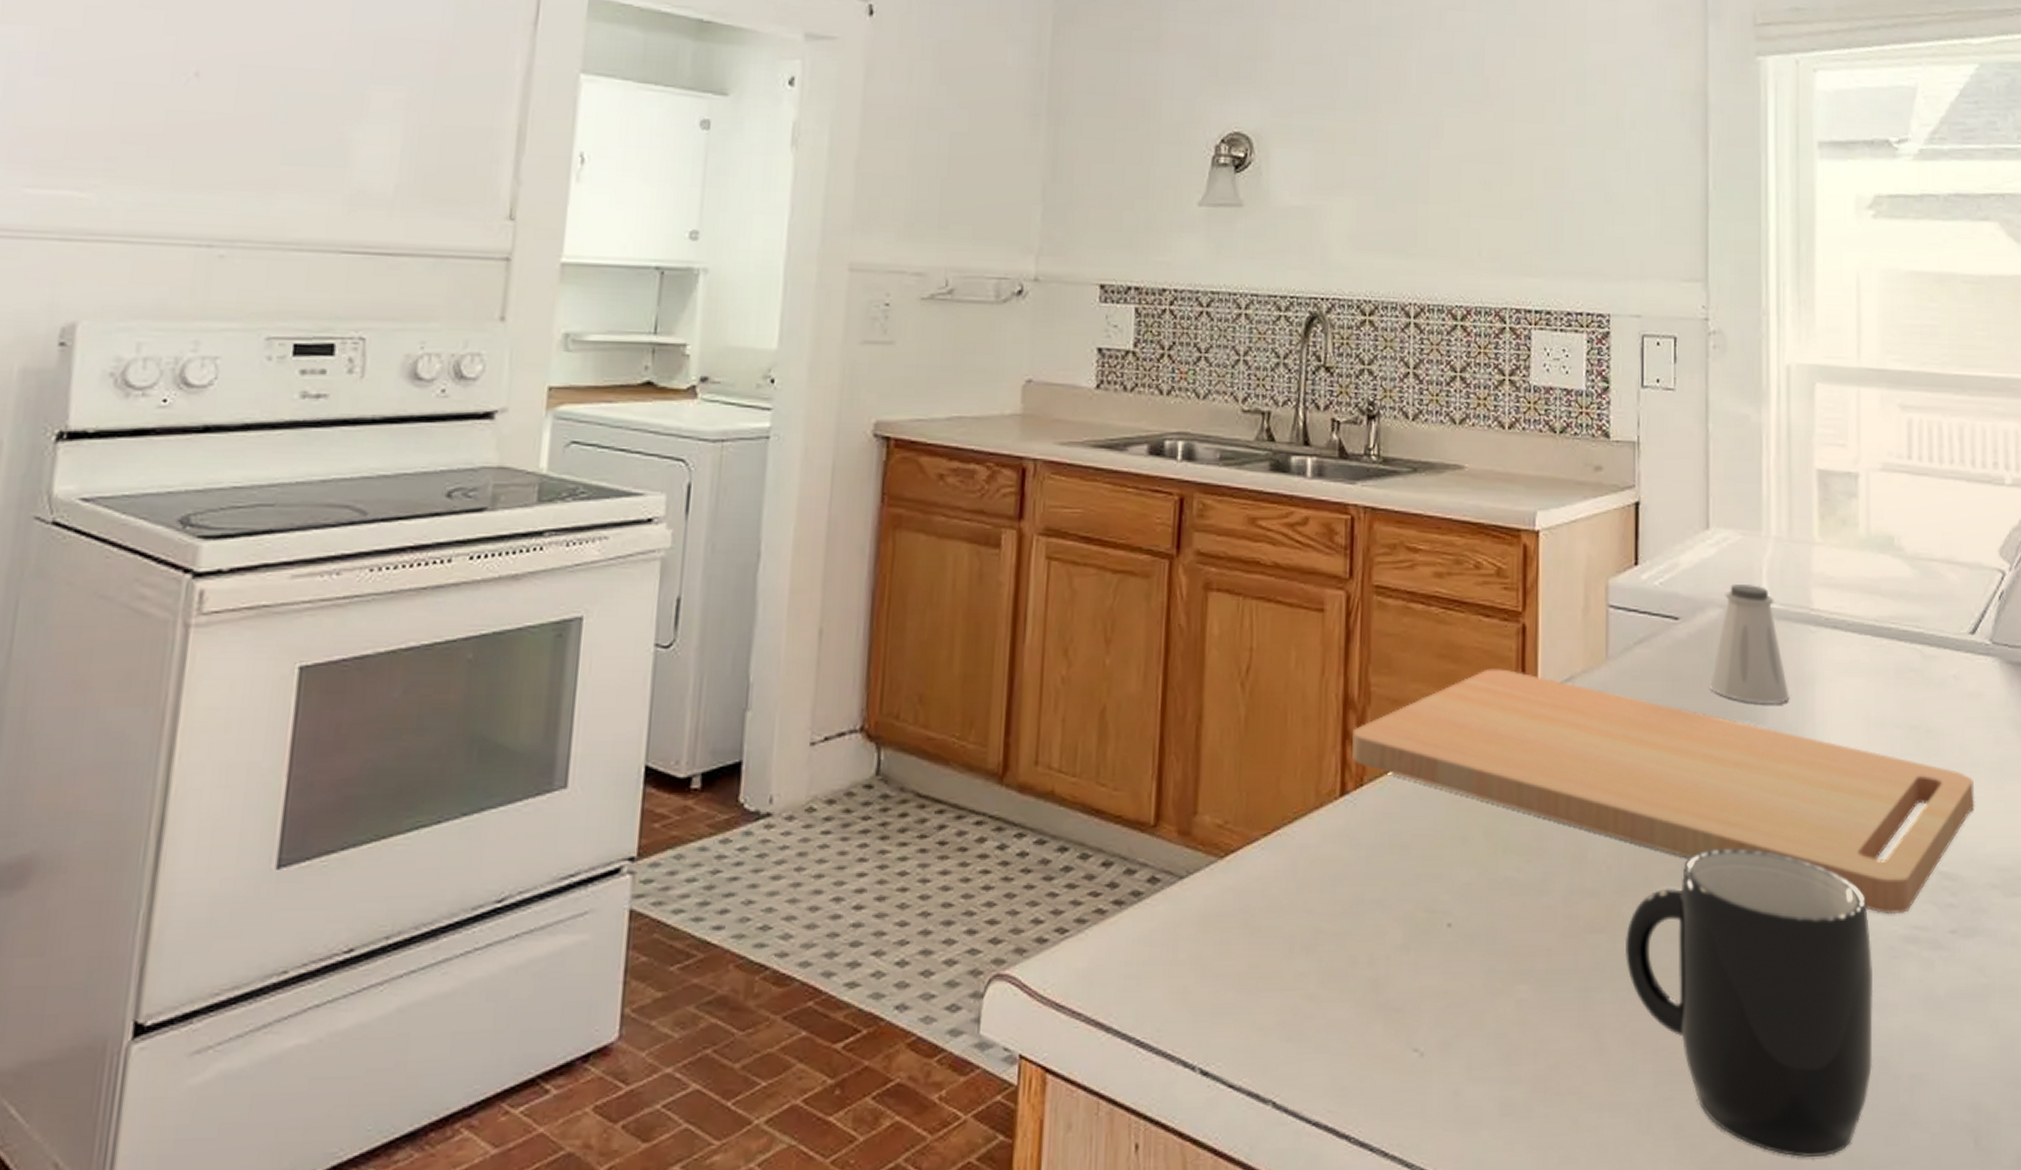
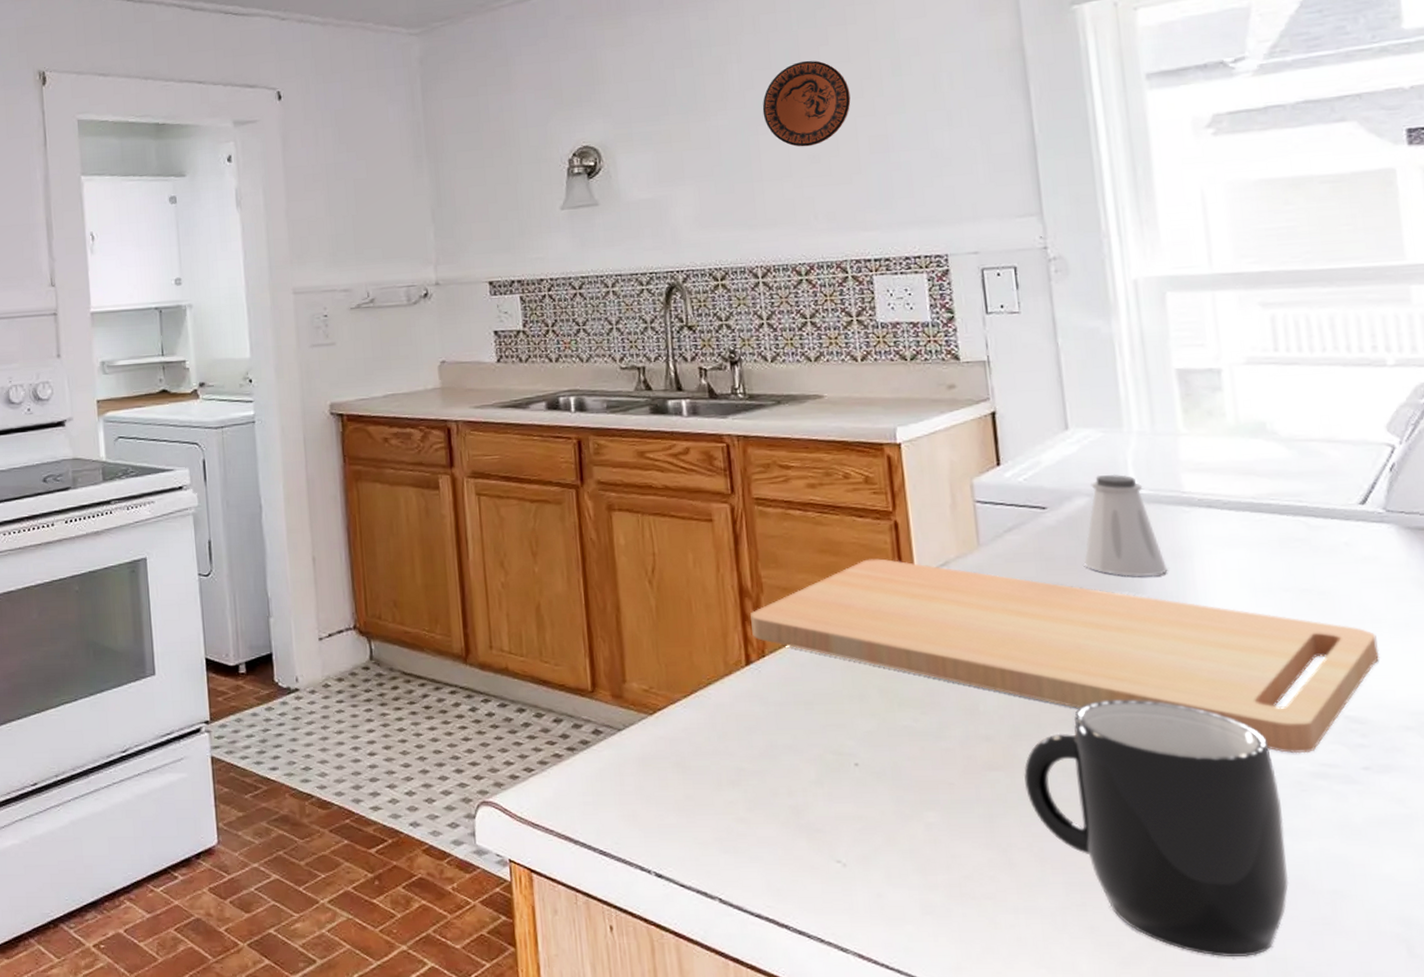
decorative plate: none [1437,70,1531,170] -> present [762,60,851,147]

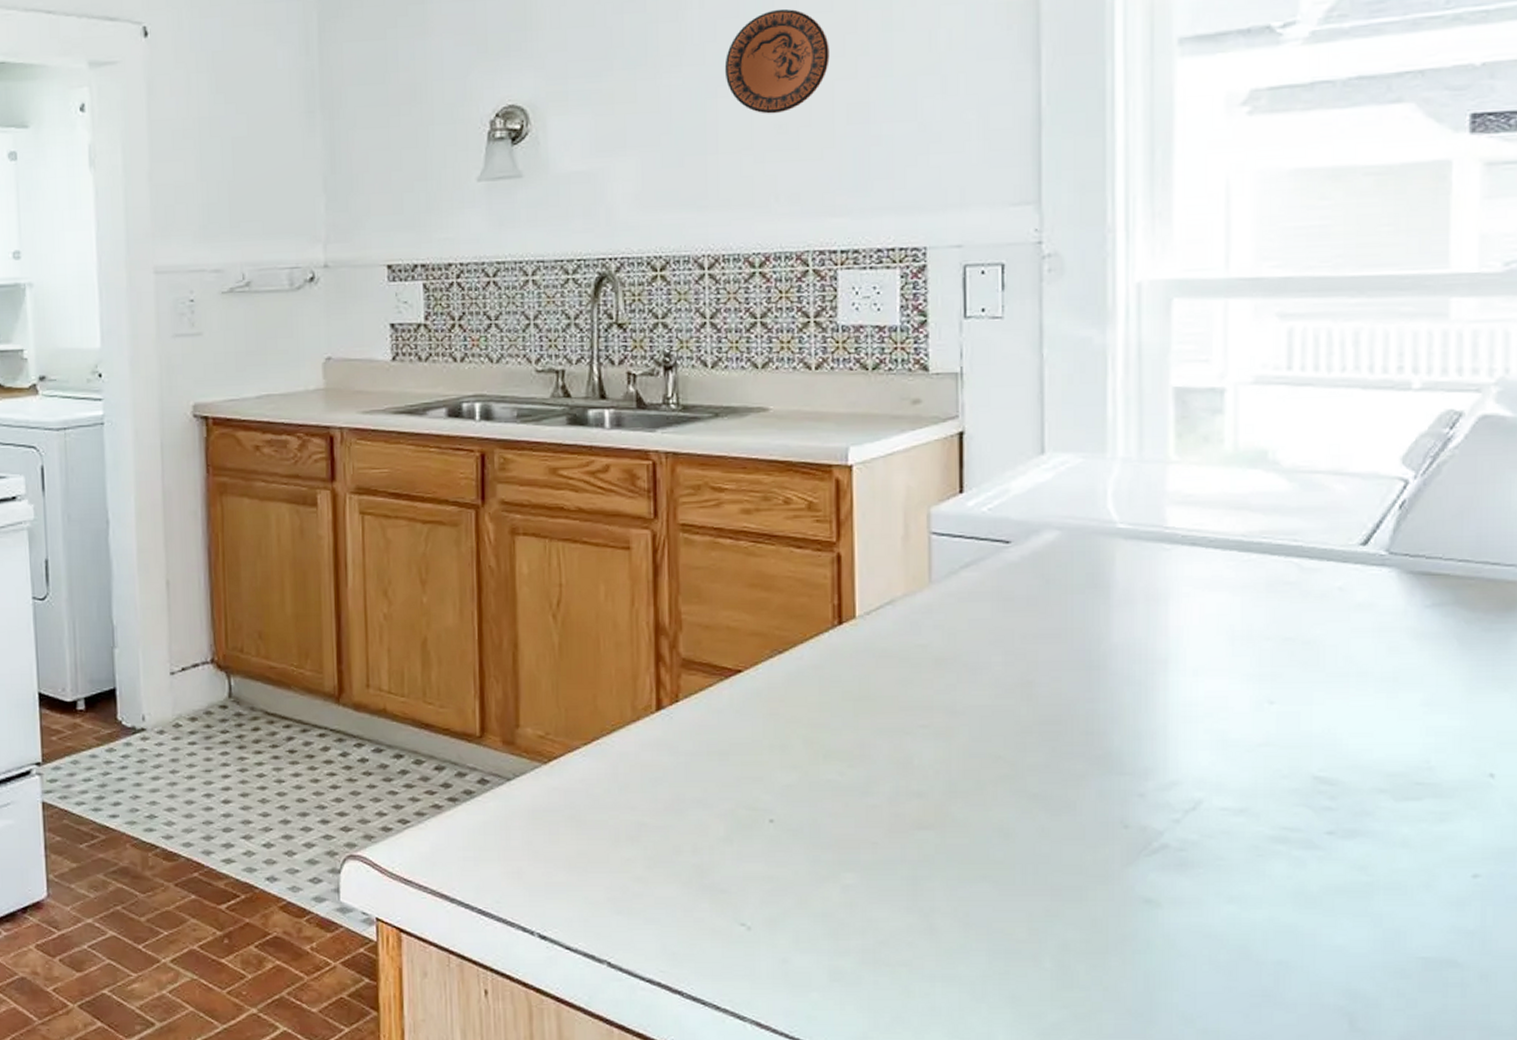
cutting board: present [750,558,1380,754] -> none [666,595,1362,816]
mug: present [1023,699,1290,958] -> none [955,755,1234,1030]
saltshaker: present [1084,474,1168,577] -> none [1047,505,1139,621]

